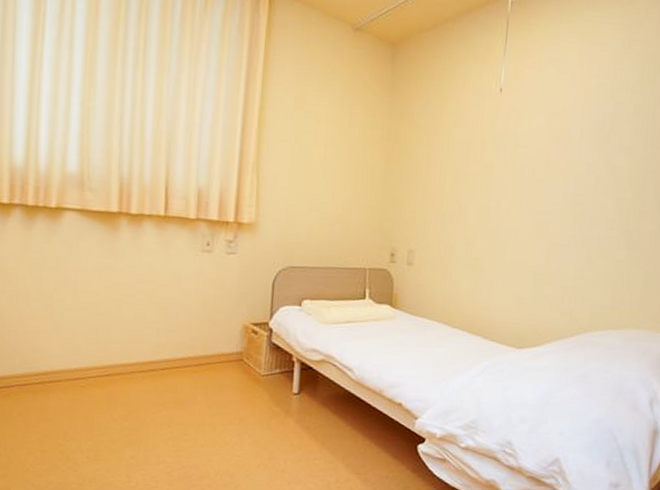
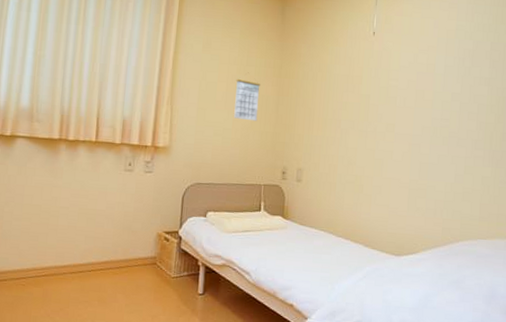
calendar: none [333,134,366,194] -> present [234,72,260,121]

